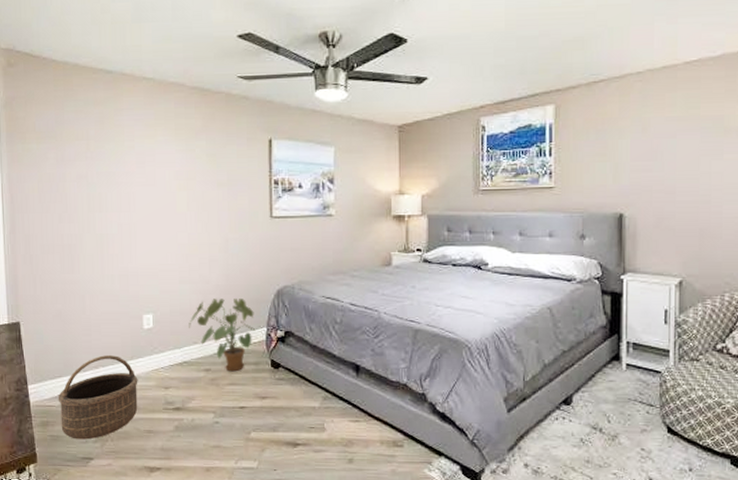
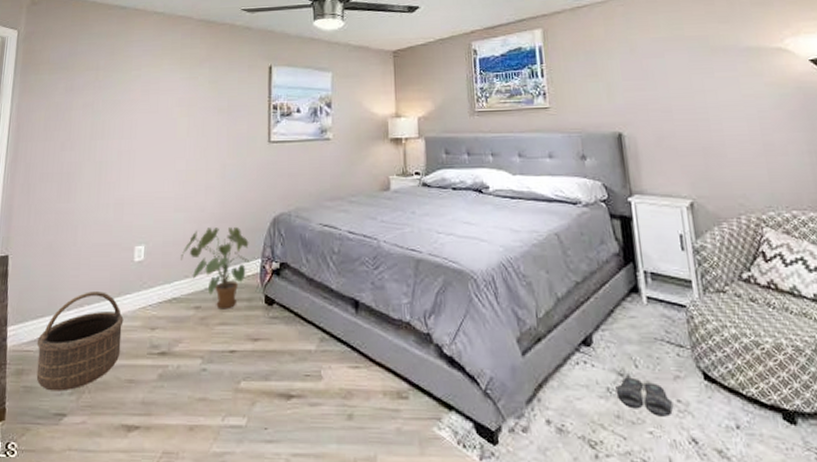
slippers: none [588,430,637,462] -> present [615,377,673,417]

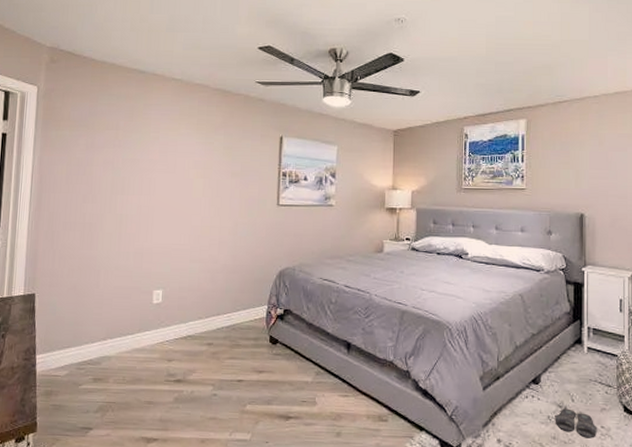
basket: present [36,292,124,392] -> none [64,328,143,410]
house plant: present [181,227,250,310] -> none [195,277,258,346]

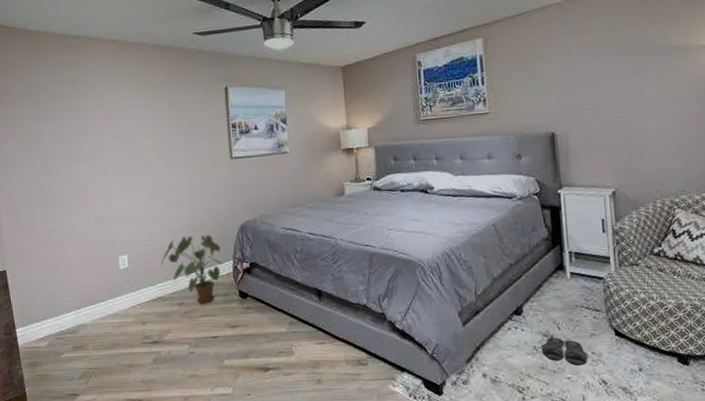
house plant: none [195,277,258,346] -> present [161,235,223,304]

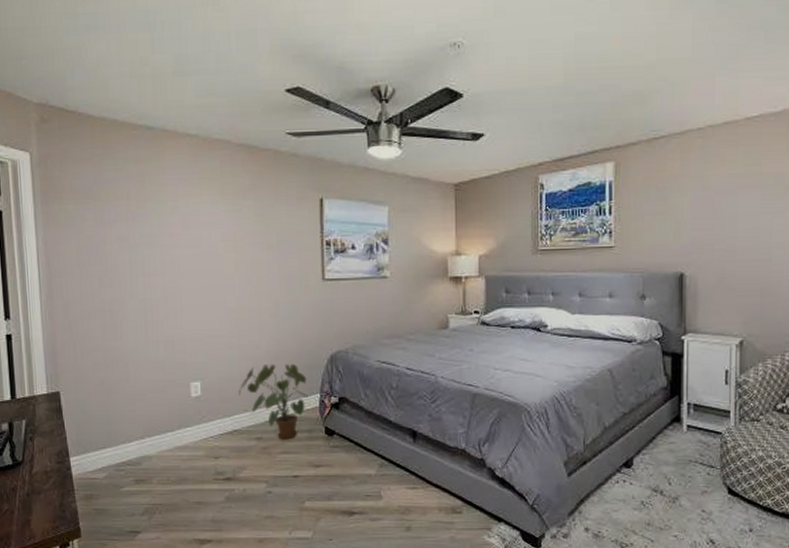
slippers: present [541,337,589,366] -> none [649,493,698,523]

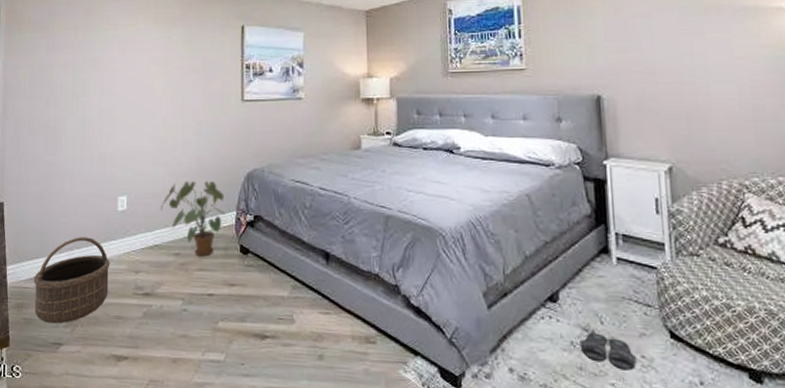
basket: none [102,425,187,513] -> present [33,237,110,324]
slippers: none [649,493,698,523] -> present [579,332,637,371]

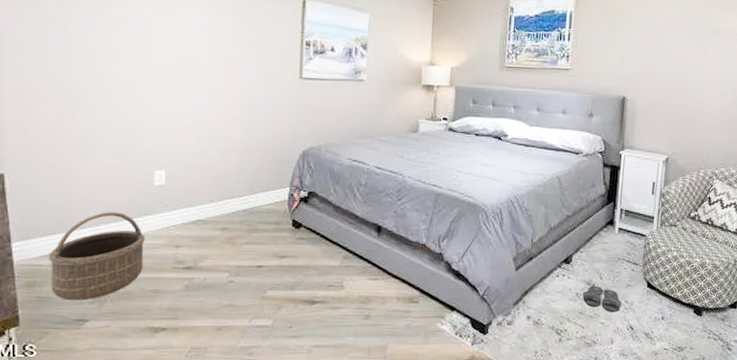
house plant: present [161,181,226,257] -> none [206,157,278,231]

